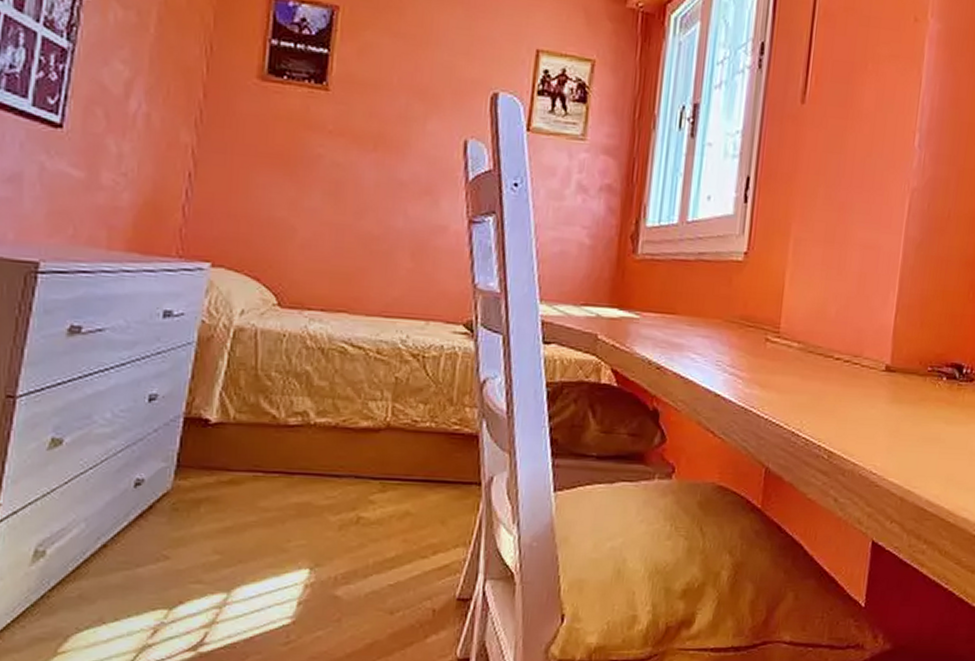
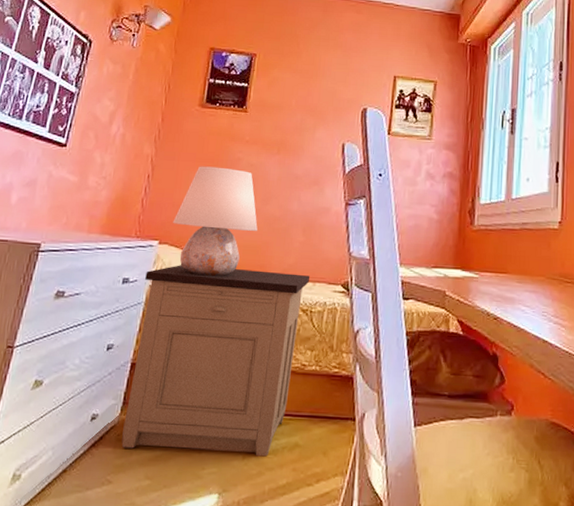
nightstand: none [178,295,421,527] -> present [121,265,309,457]
table lamp: none [229,163,349,311] -> present [173,166,258,277]

